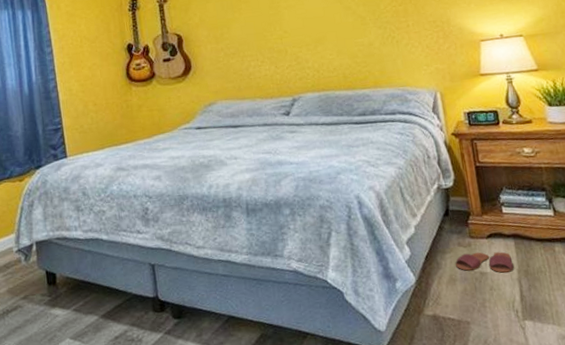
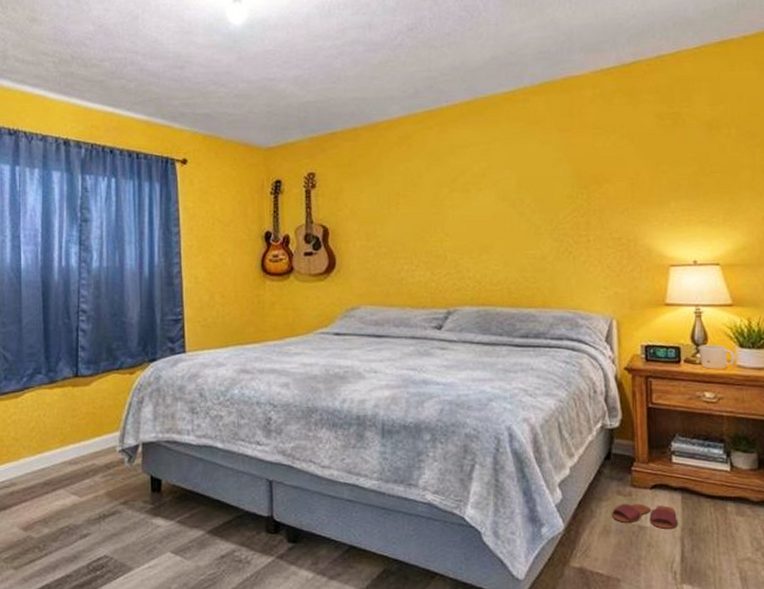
mug: none [513,105,546,128] -> present [699,344,735,370]

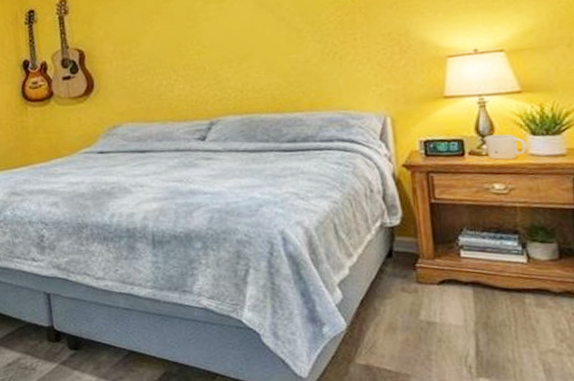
slippers: present [612,503,677,529] -> none [397,299,470,324]

